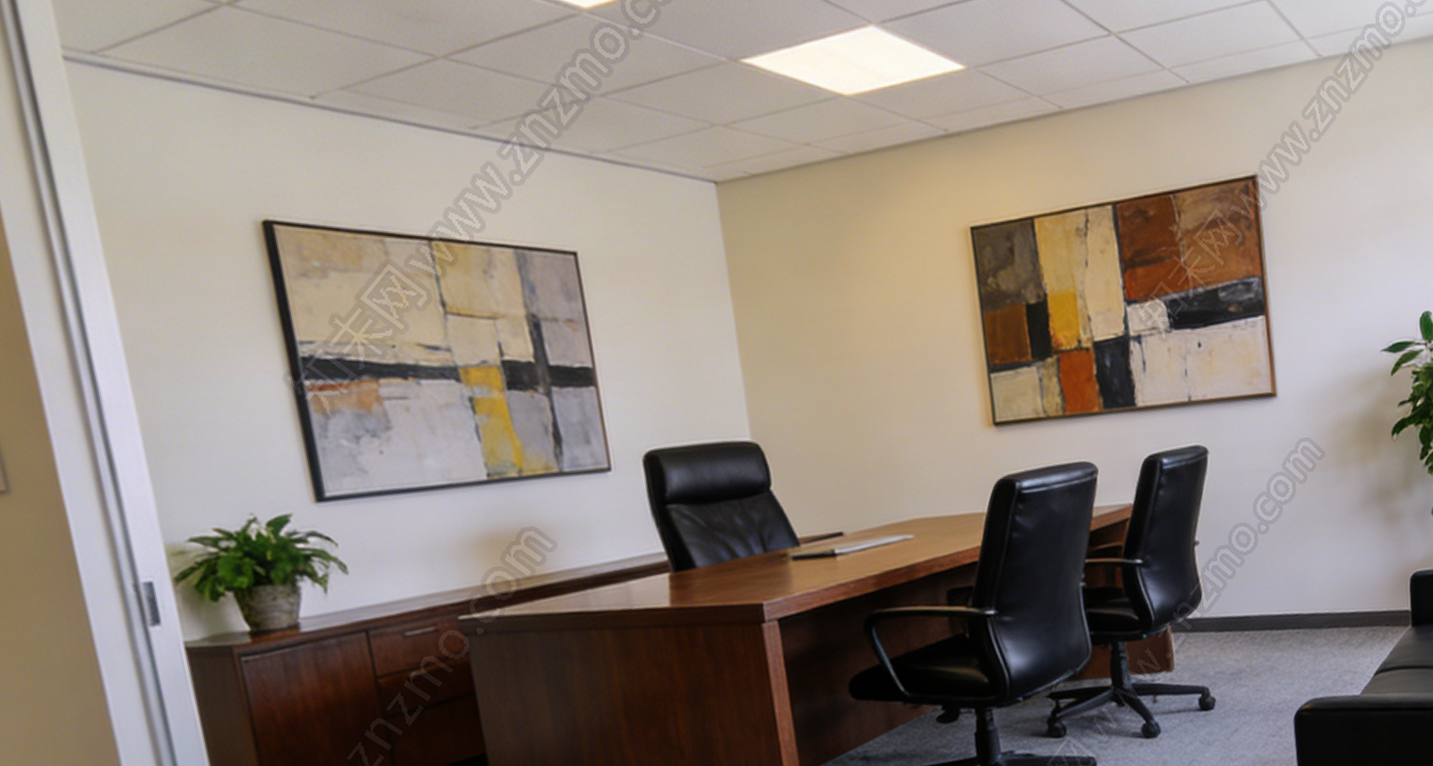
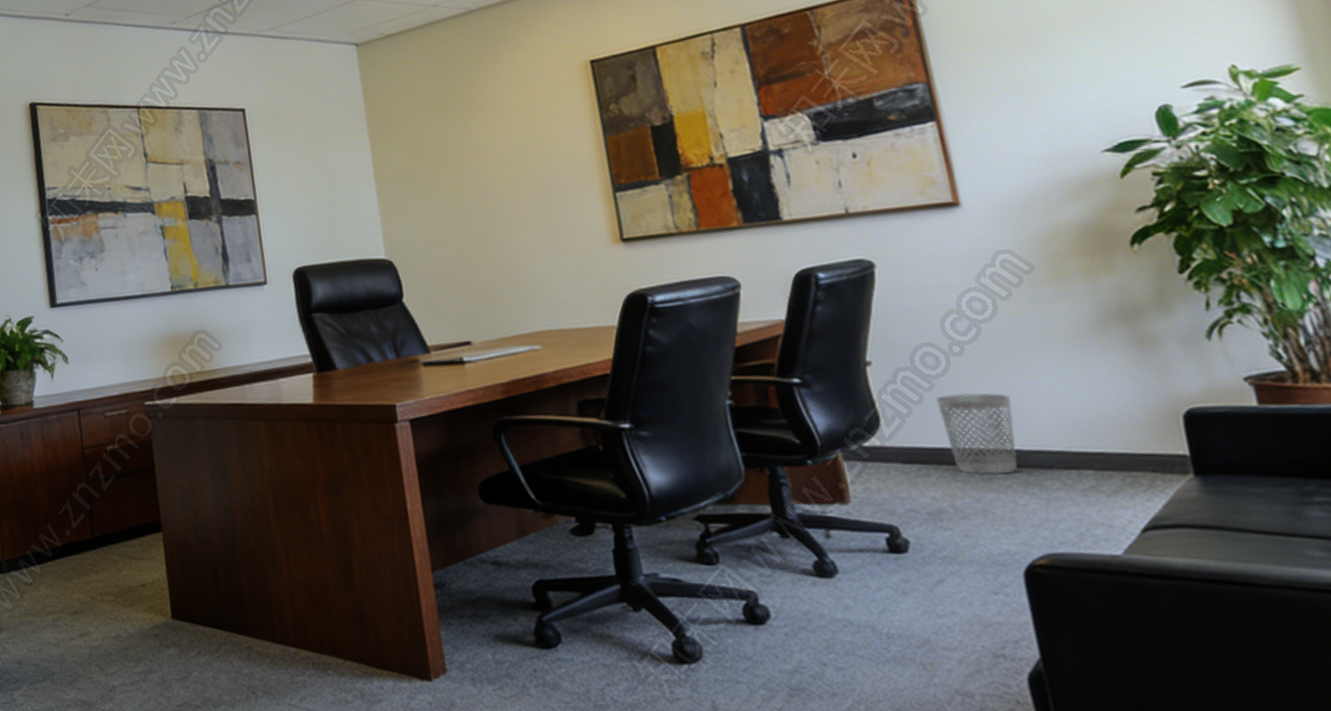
wastebasket: none [1245,566,1299,637] -> present [936,393,1018,475]

